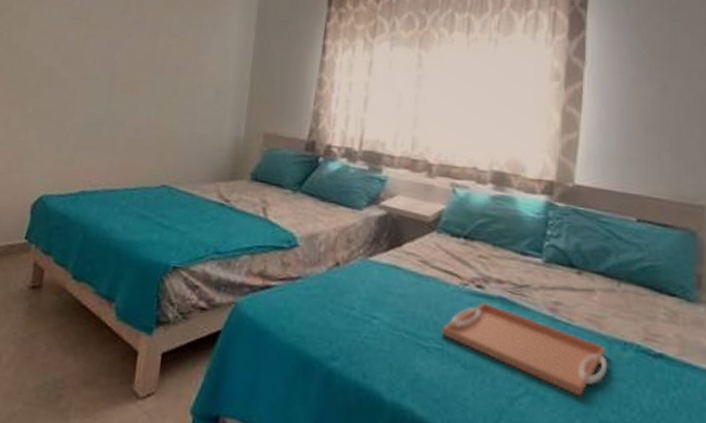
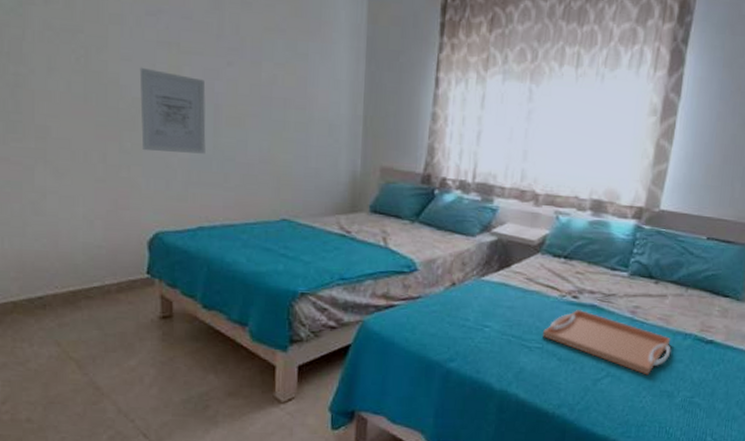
wall art: none [42,40,106,119] -> present [139,67,206,154]

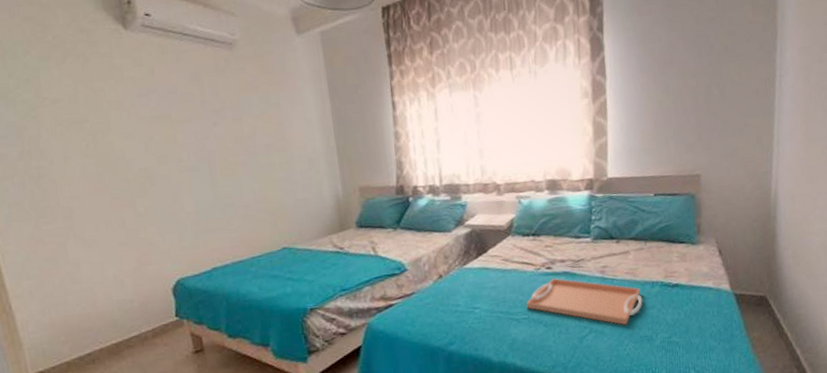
wall art: present [139,67,206,154] -> none [140,141,208,212]

